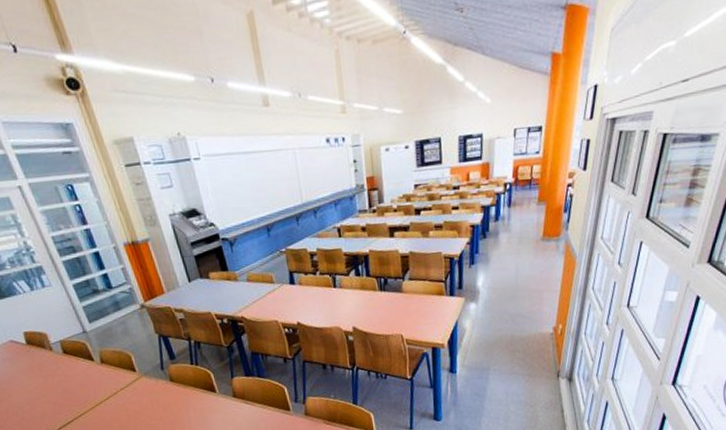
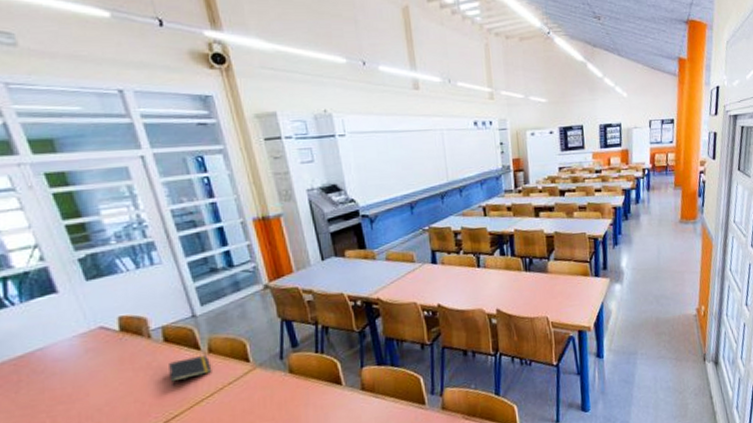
notepad: none [70,364,105,391] -> present [169,354,211,387]

